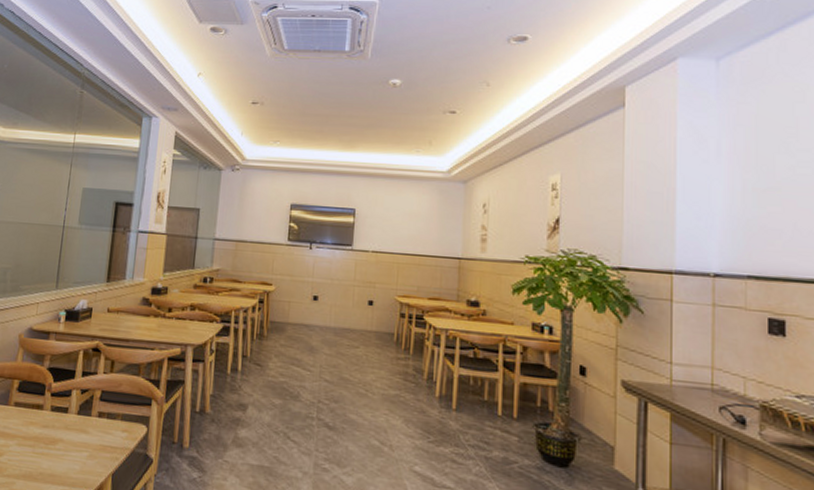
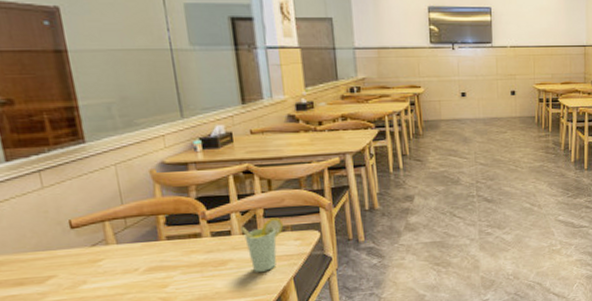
cup: none [76,401,116,461] -> present [240,217,284,272]

